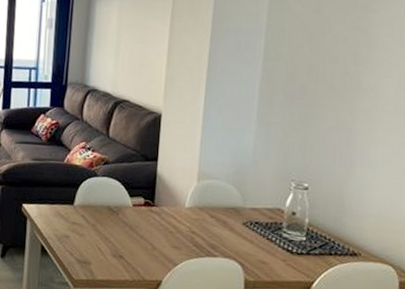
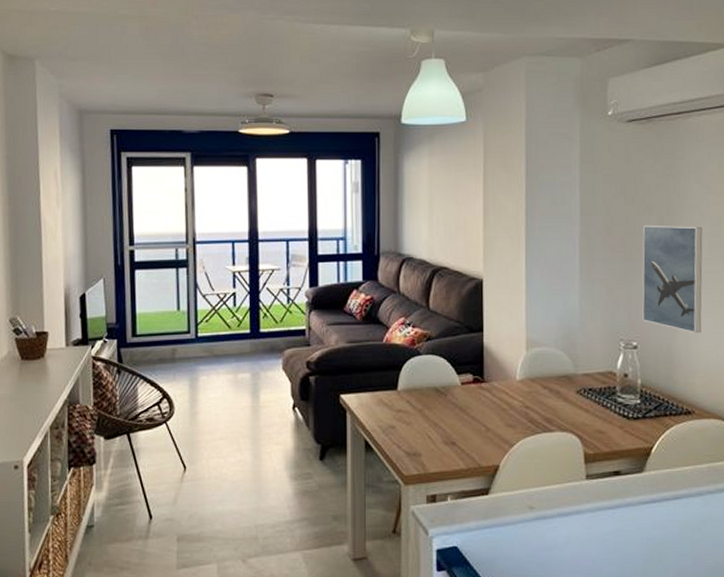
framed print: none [316,74,390,182] -> present [642,224,703,334]

